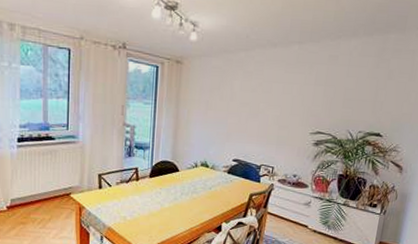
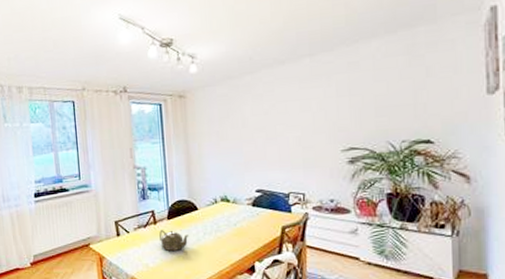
teapot: none [140,187,167,207] -> present [159,230,189,251]

